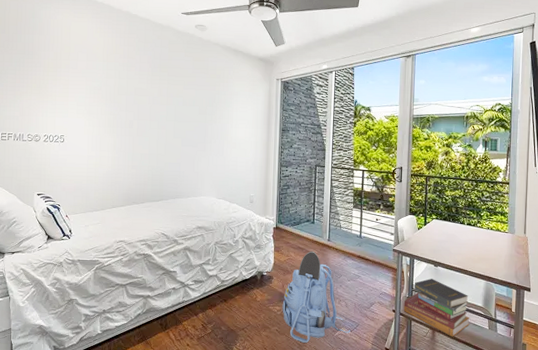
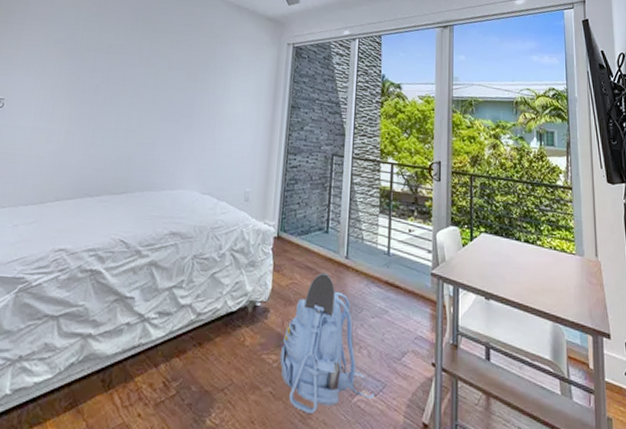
books: present [403,279,470,337] -> none [447,317,536,407]

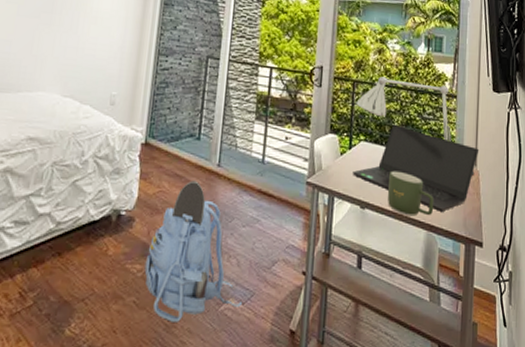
desk lamp: none [474,170,596,266] -> present [356,76,475,175]
laptop: none [475,216,599,302] -> present [353,124,479,212]
mug: none [511,261,558,308] -> present [388,170,435,217]

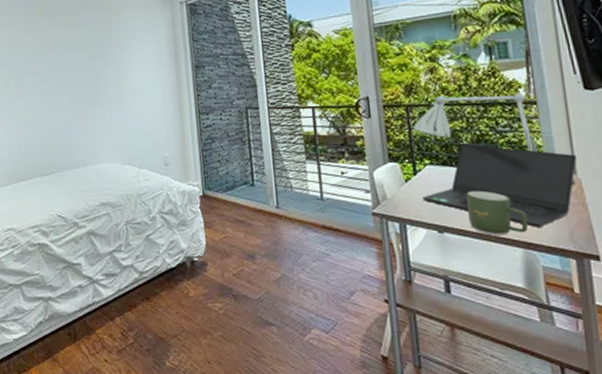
backpack: present [144,180,243,322] -> none [224,224,327,352]

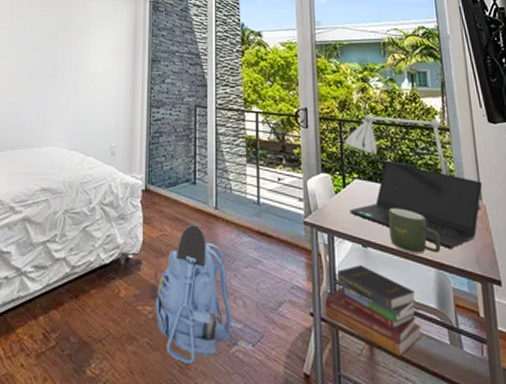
backpack: none [224,224,327,352] -> present [155,223,253,364]
books: none [399,251,508,336] -> present [325,265,422,357]

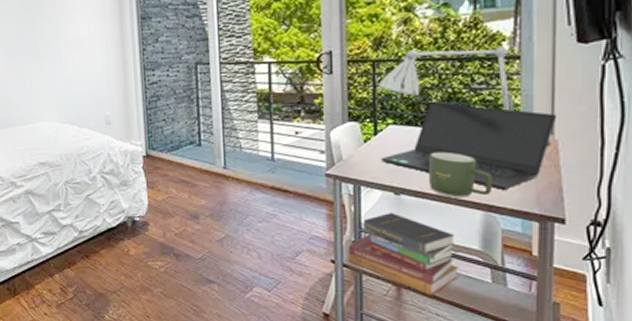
backpack: present [155,223,253,364] -> none [165,184,269,308]

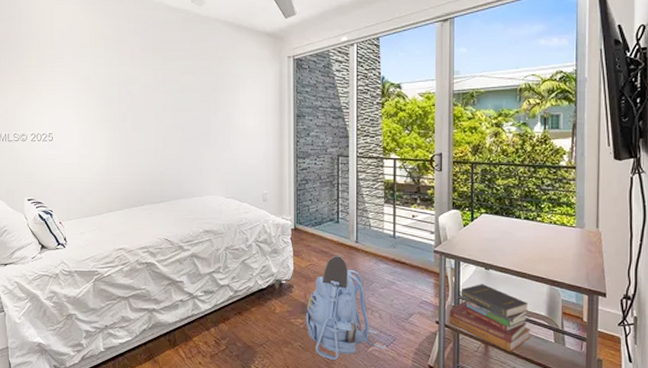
backpack: none [165,184,269,308] -> present [305,255,387,360]
desk lamp: present [378,47,551,146] -> none [475,157,597,236]
laptop: present [381,101,557,190] -> none [476,197,601,269]
mug: present [429,151,493,198] -> none [511,237,556,274]

